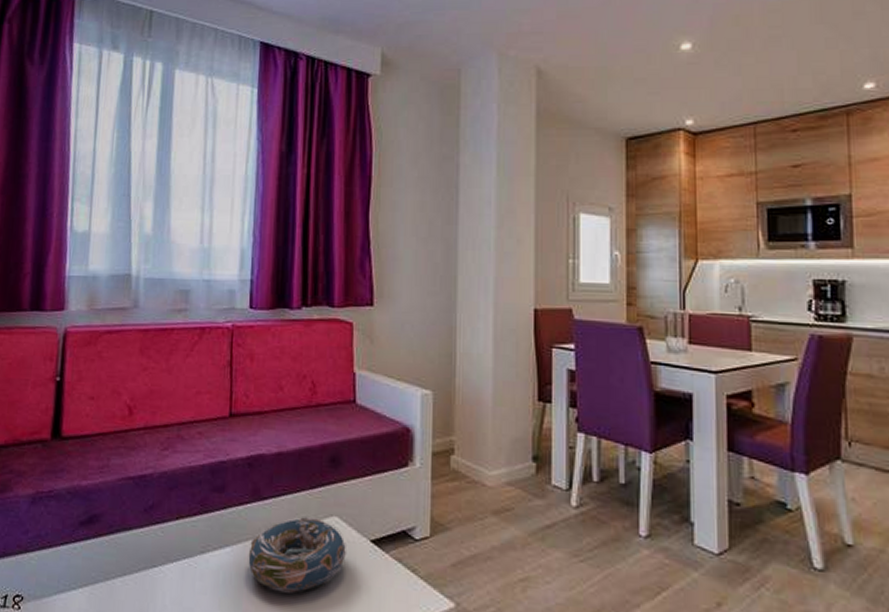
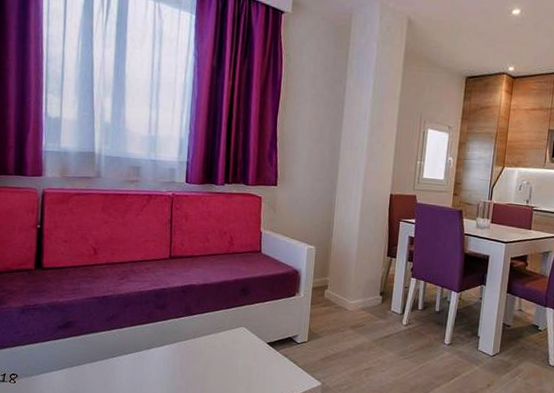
decorative bowl: present [248,517,347,594] -> none [181,327,251,375]

